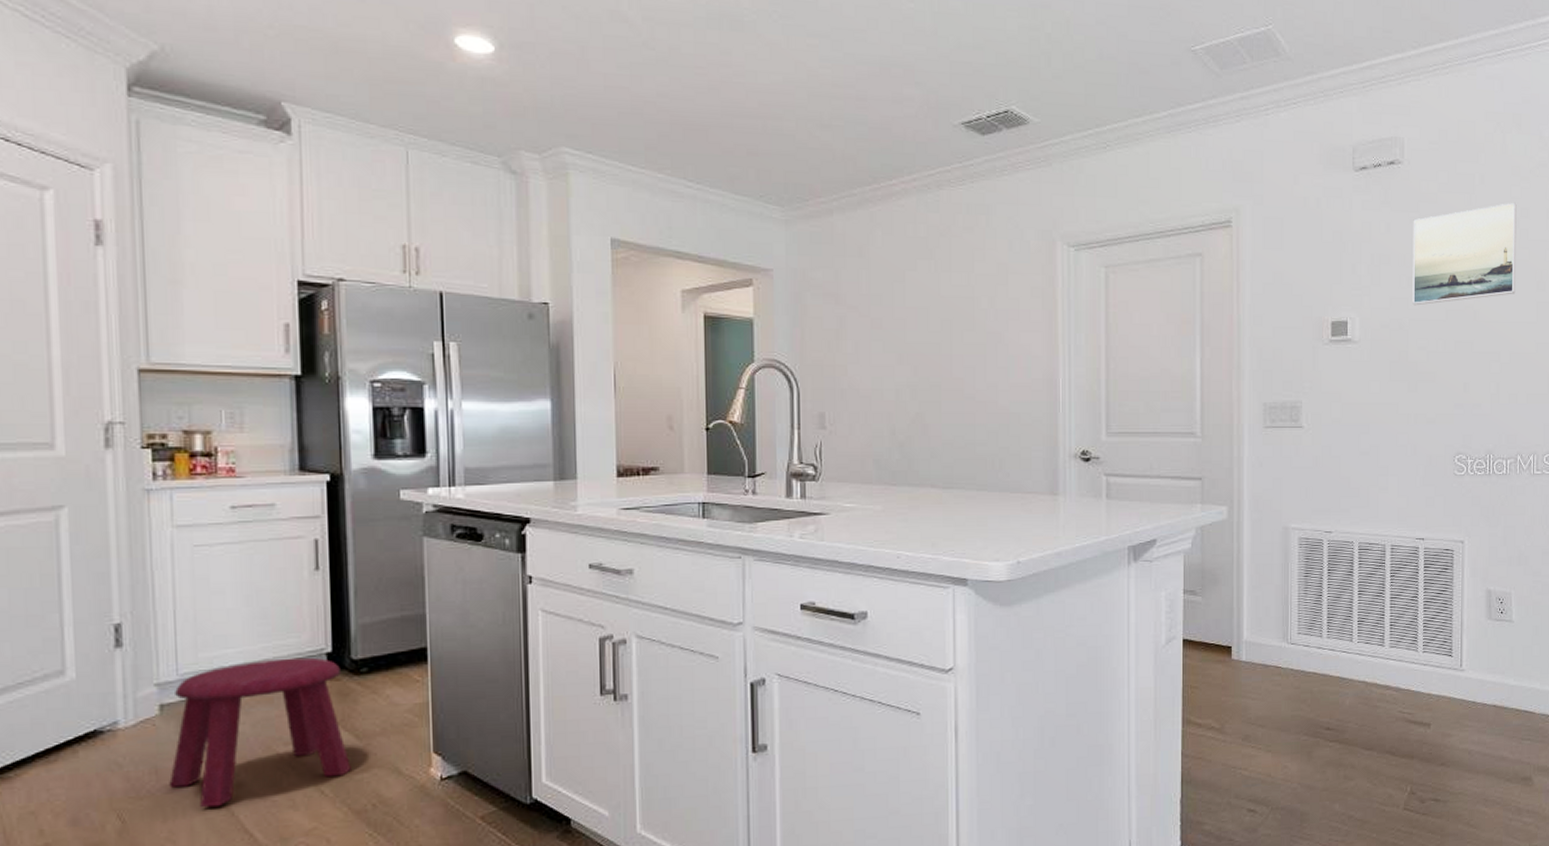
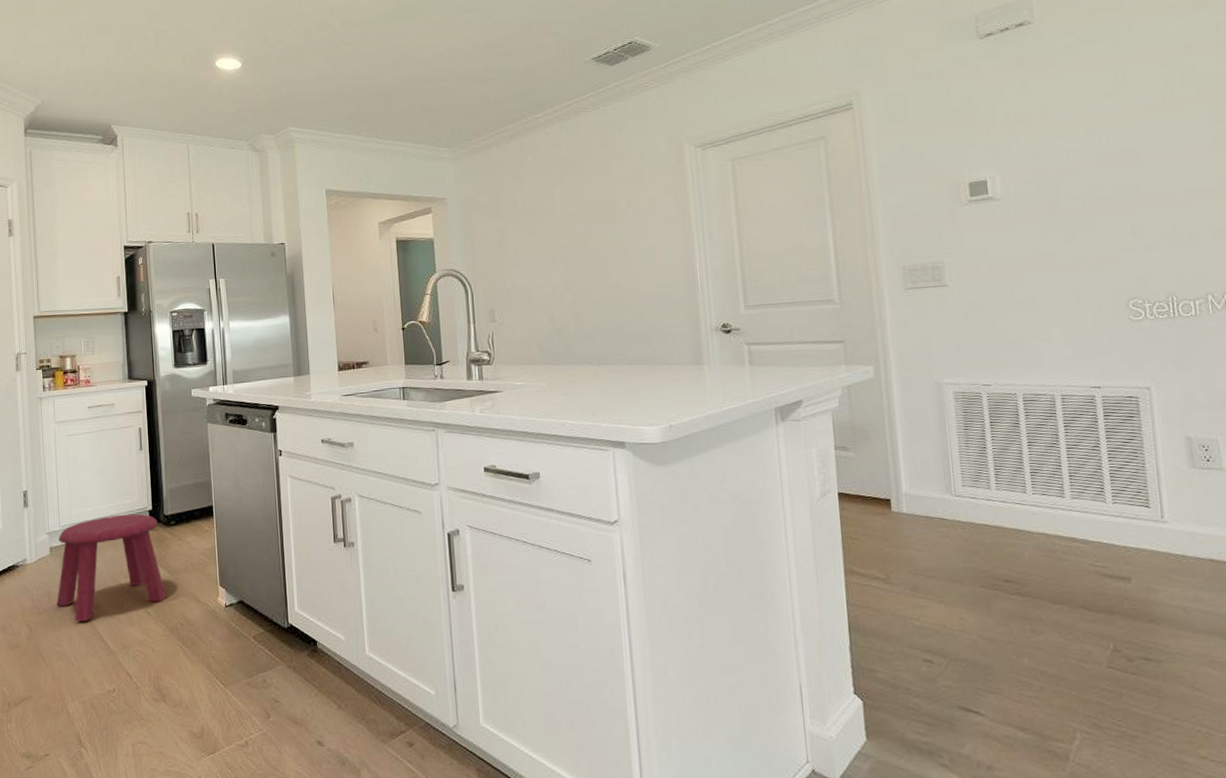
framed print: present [1412,202,1517,306] -> none [1051,40,1185,157]

